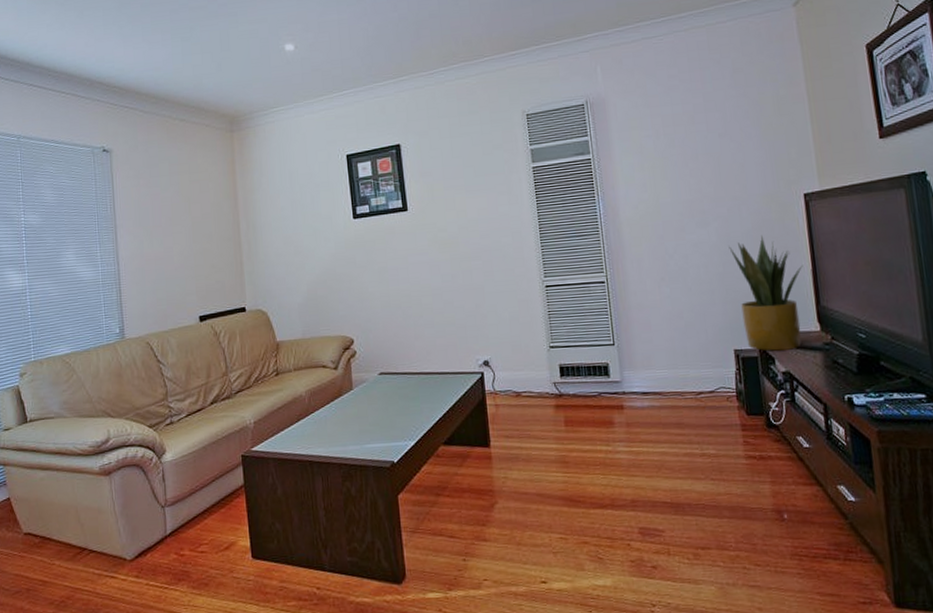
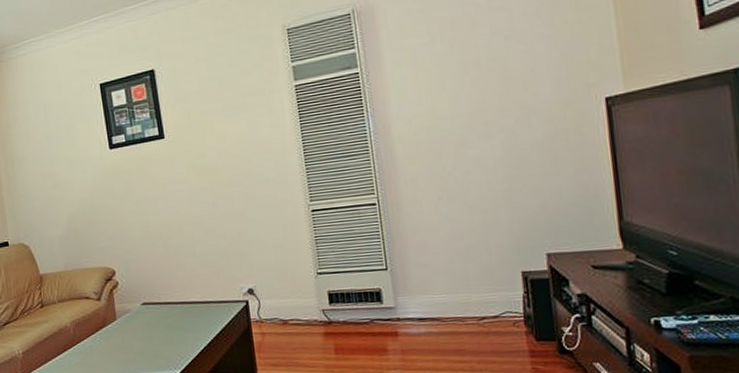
planter: present [729,235,803,351] -> none [516,146,603,273]

